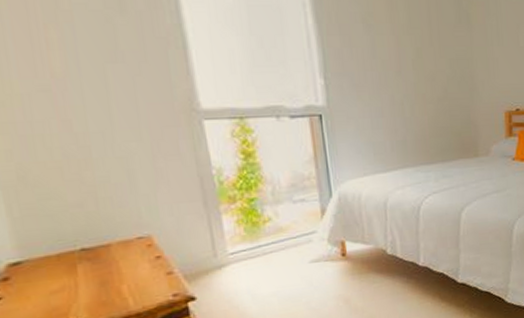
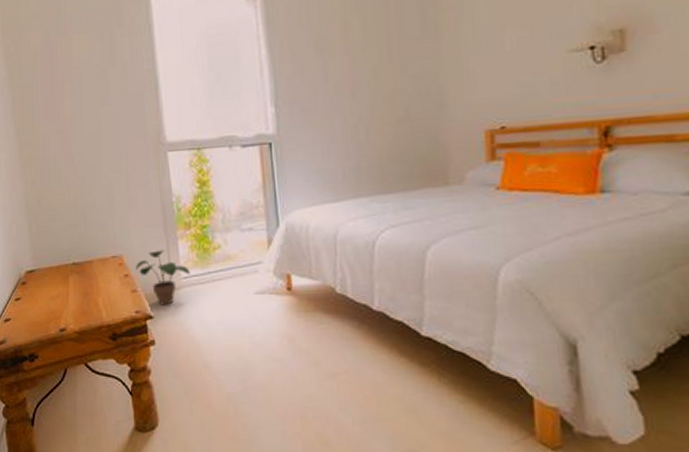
potted plant: none [169,226,238,285] -> present [135,250,190,305]

